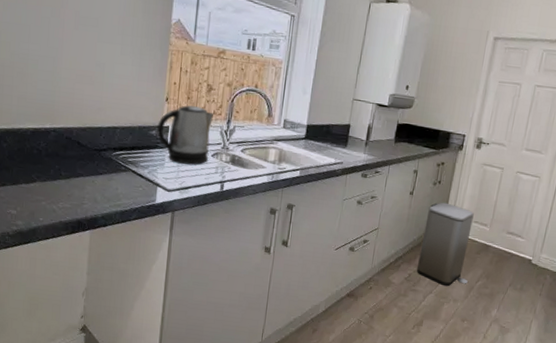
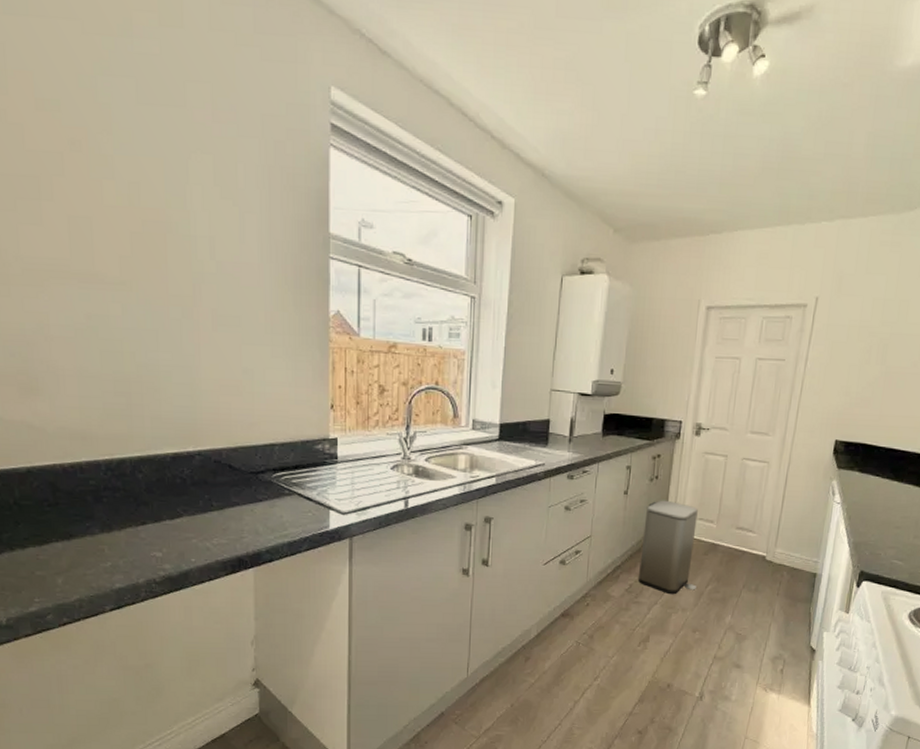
kettle: present [156,105,214,165] -> none [322,412,390,481]

